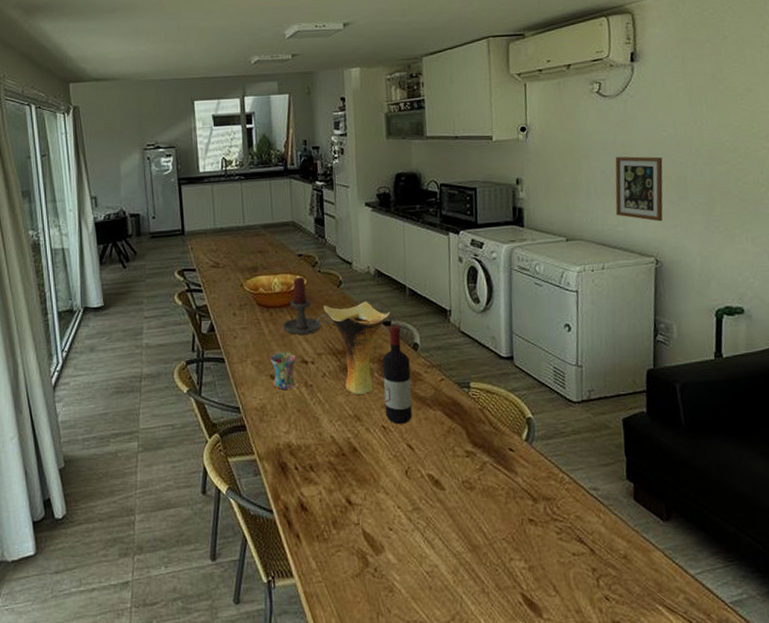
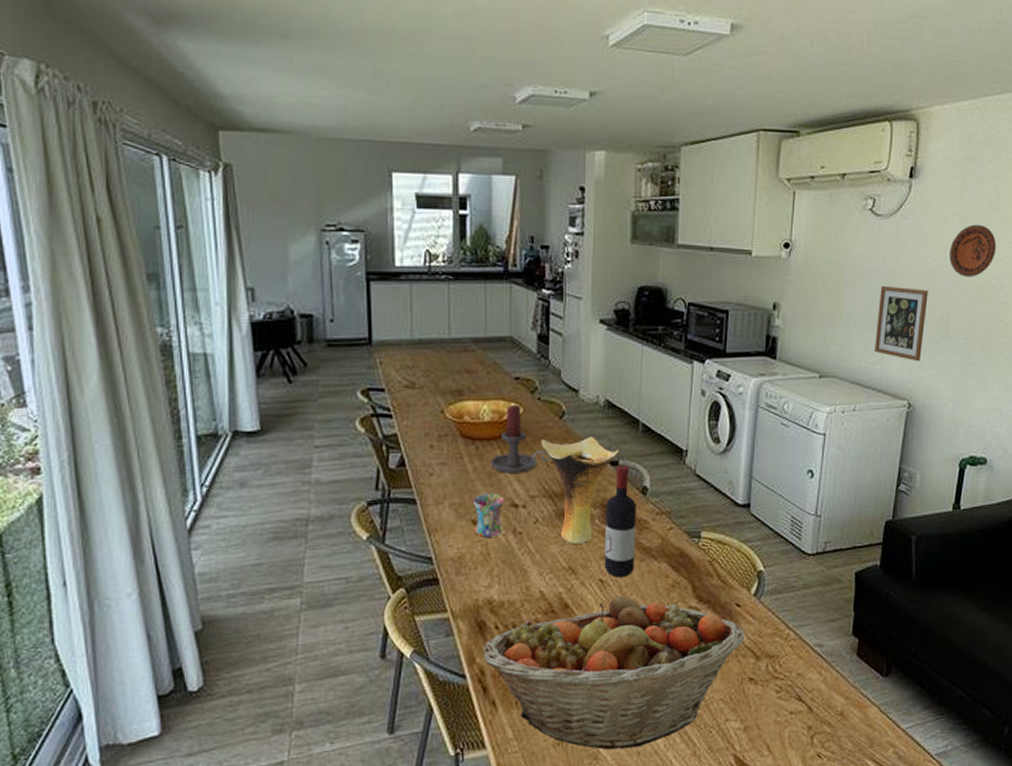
fruit basket: none [285,440,521,583] -> present [482,595,745,750]
decorative plate: none [678,95,726,143] -> present [949,224,997,277]

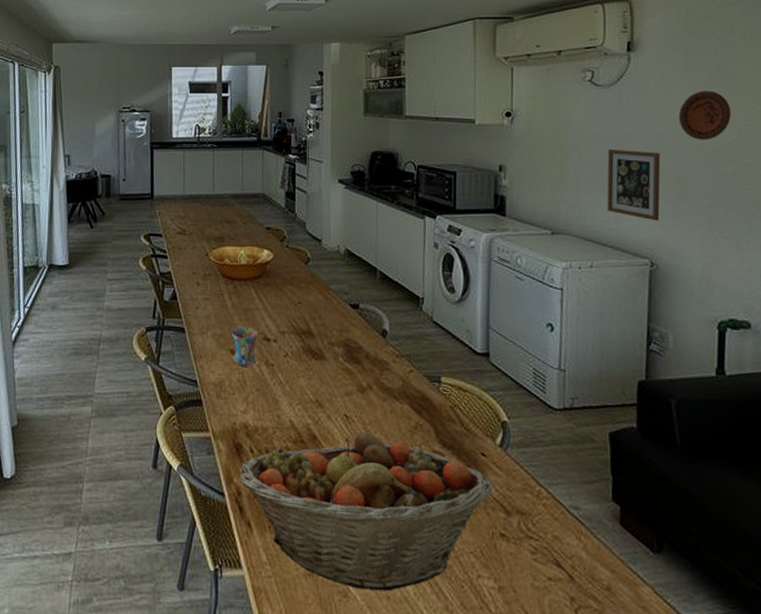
candle holder: present [491,403,550,473] -> none [247,250,297,311]
vase: present [541,436,620,544] -> none [289,281,360,379]
wine bottle: present [604,465,636,578] -> none [348,309,378,415]

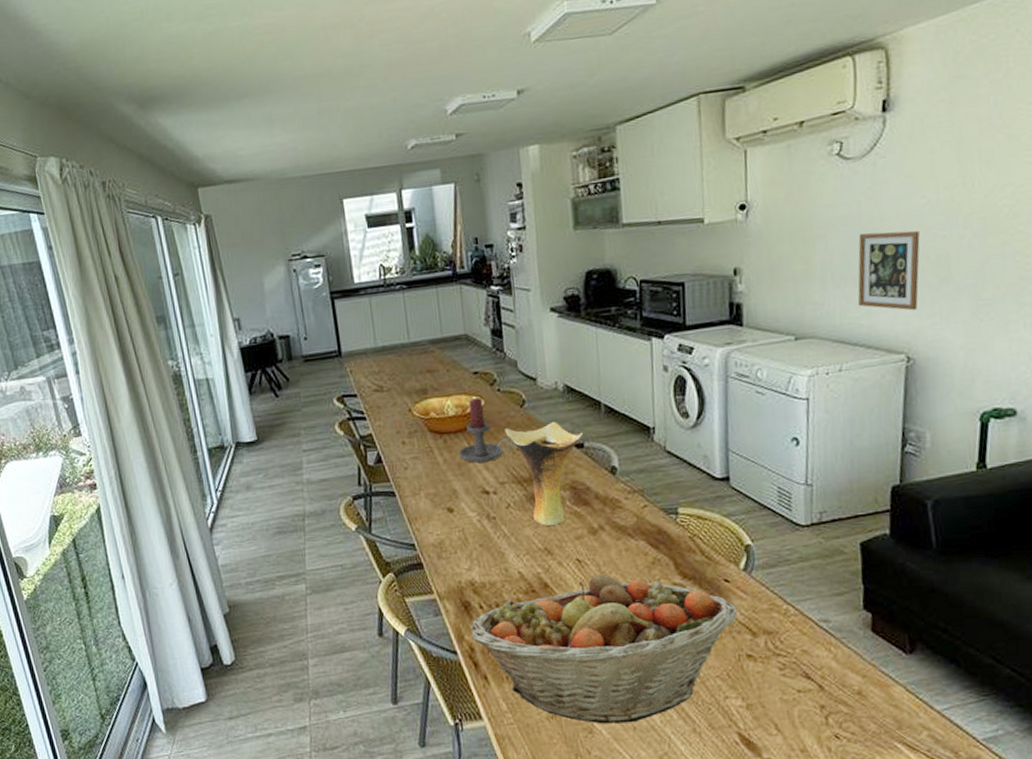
mug: present [231,327,258,367] -> none [446,482,479,524]
candle holder: none [247,250,297,311] -> present [459,396,515,463]
vase: none [289,281,360,379] -> present [505,421,584,526]
decorative plate: present [678,90,732,140] -> none [942,148,1005,210]

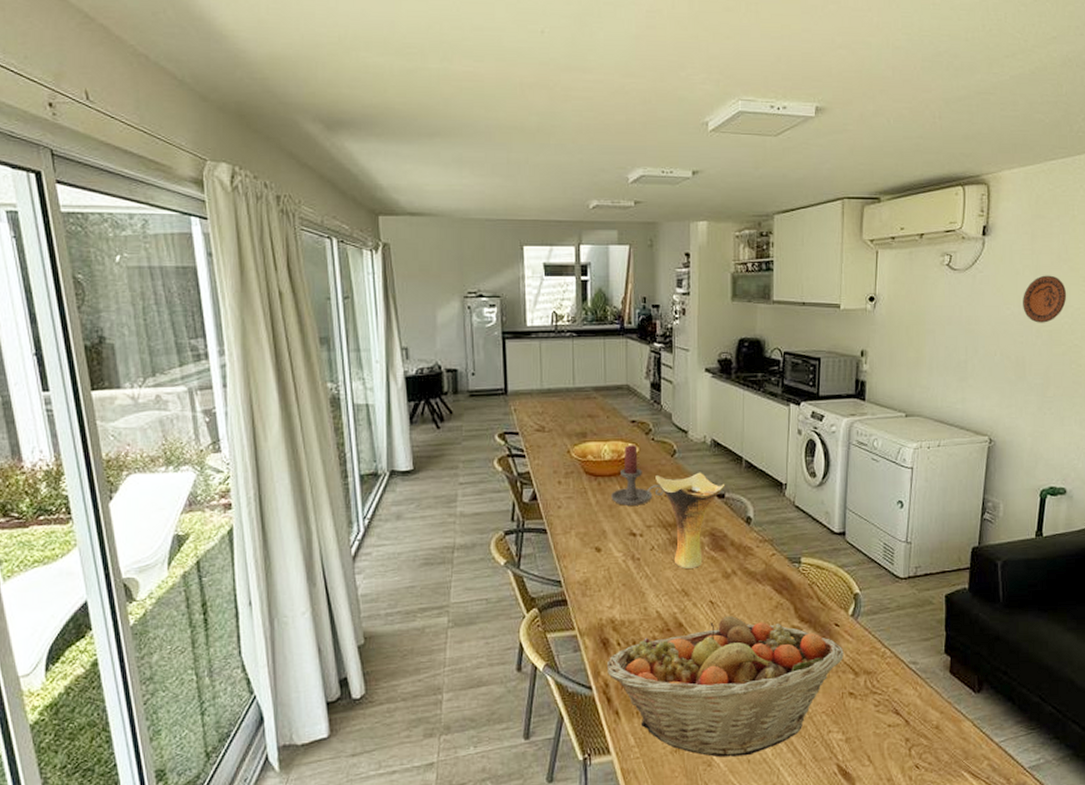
picture frame: present [857,230,920,311] -> none [955,332,1004,401]
decorative plate: none [942,148,1005,210] -> present [1023,275,1067,323]

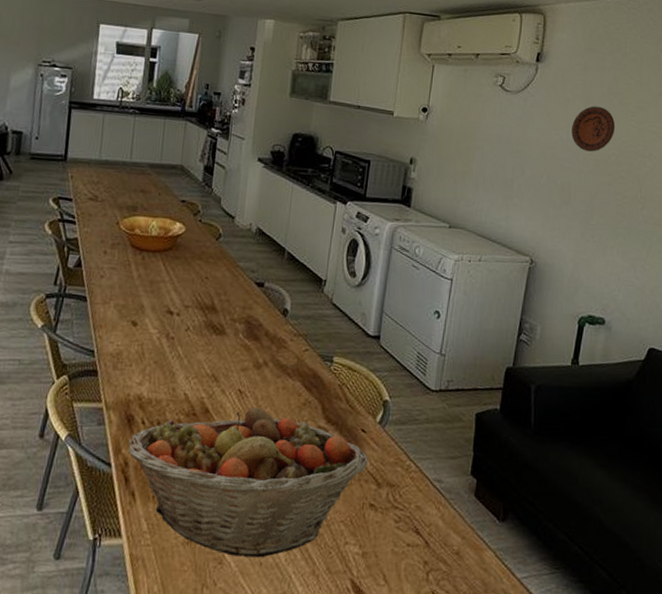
candle holder: present [611,444,664,506] -> none [153,222,205,284]
vase: present [655,472,725,568] -> none [198,257,266,354]

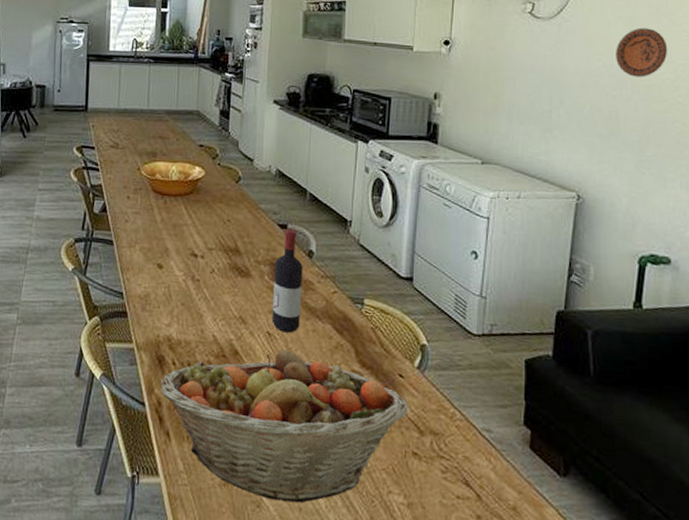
wine bottle: none [243,287,277,391] -> present [271,229,303,333]

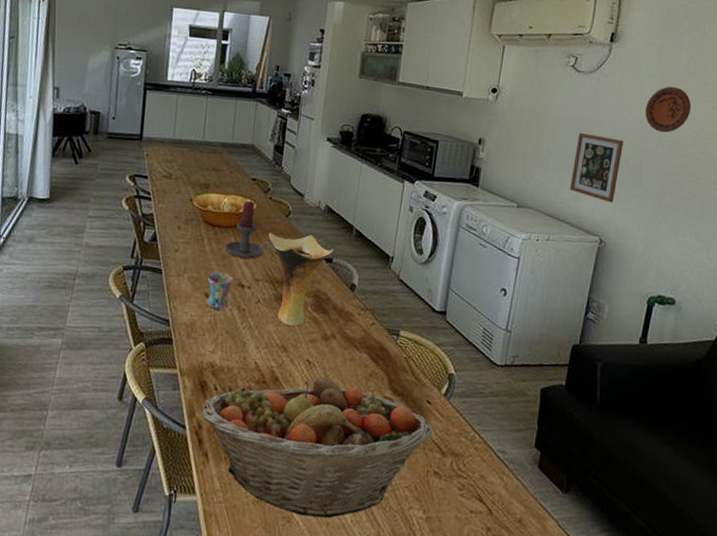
mug: none [159,242,186,281] -> present [206,272,234,310]
candle holder: none [176,167,227,227] -> present [225,200,275,259]
vase: none [219,200,289,296] -> present [268,233,334,326]
wine bottle: present [271,229,303,333] -> none [312,263,345,361]
picture frame: none [538,81,594,156] -> present [569,132,624,203]

